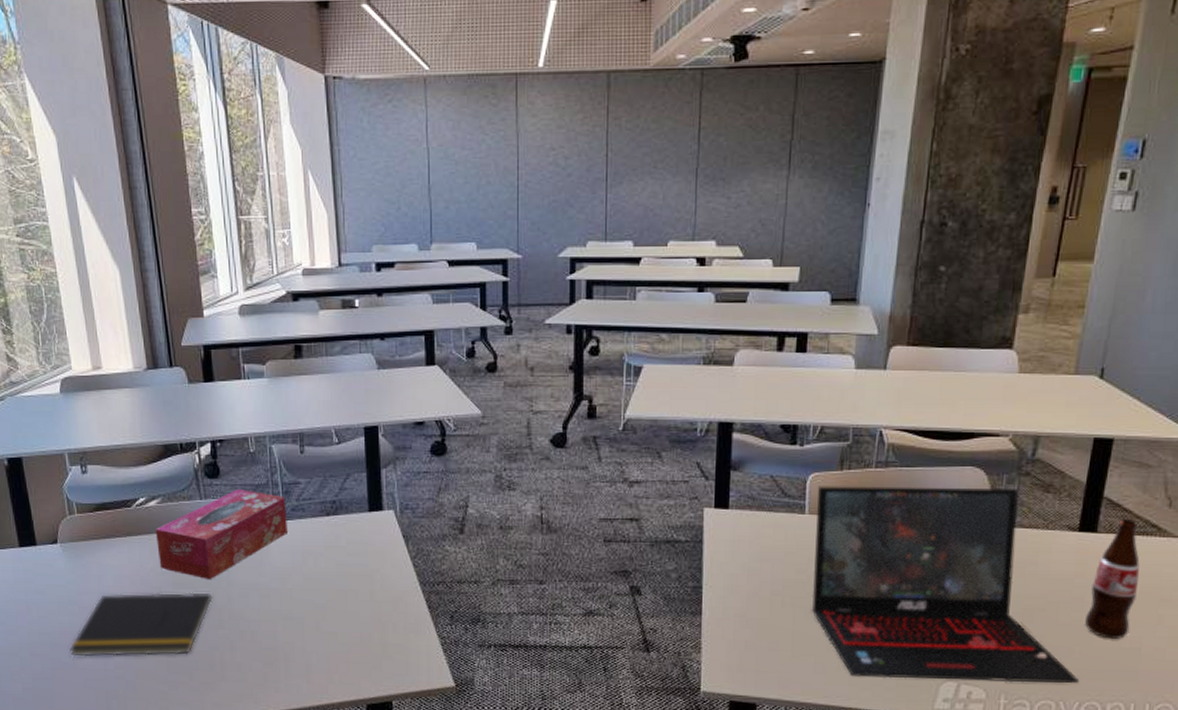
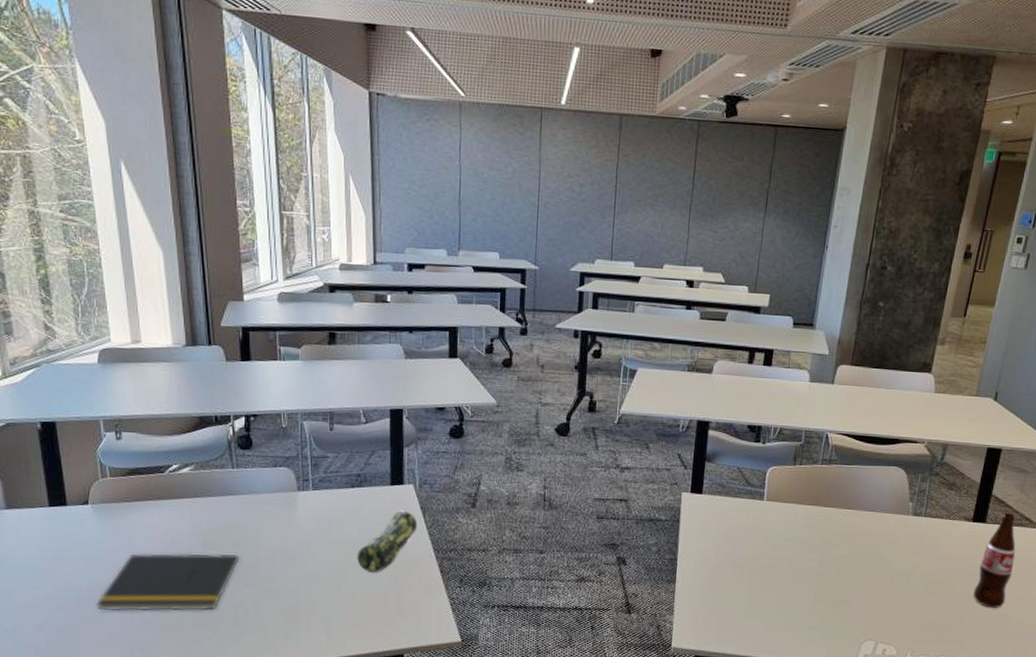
tissue box: present [155,490,287,579] -> none [186,461,314,542]
pencil case: none [336,538,401,611] -> present [357,509,418,574]
laptop: present [811,486,1080,684] -> none [764,478,967,644]

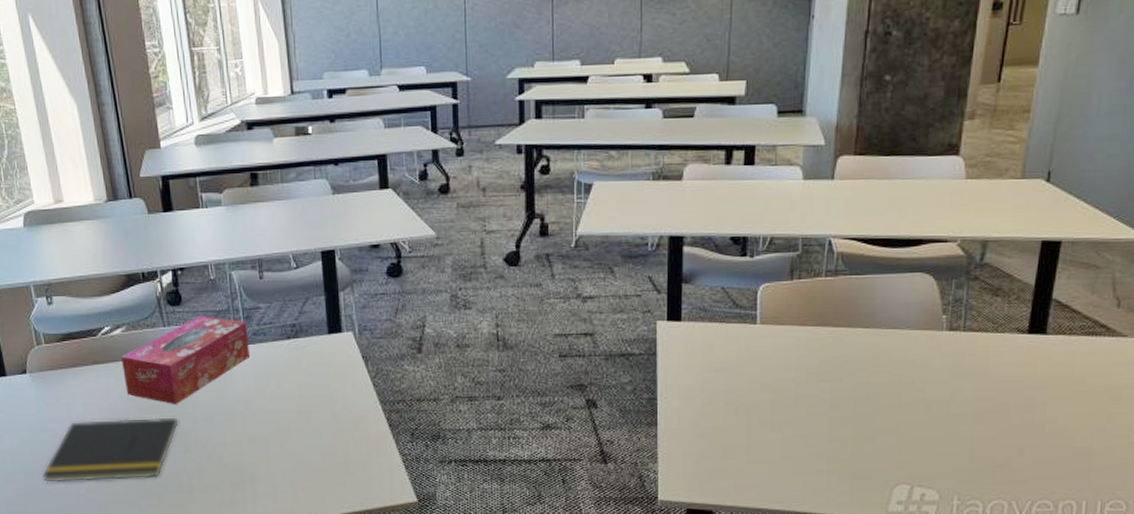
tissue box: none [186,461,314,542] -> present [120,316,250,404]
pencil case: present [357,509,418,574] -> none [299,359,361,431]
bottle: present [973,512,1017,608] -> none [1036,319,1090,438]

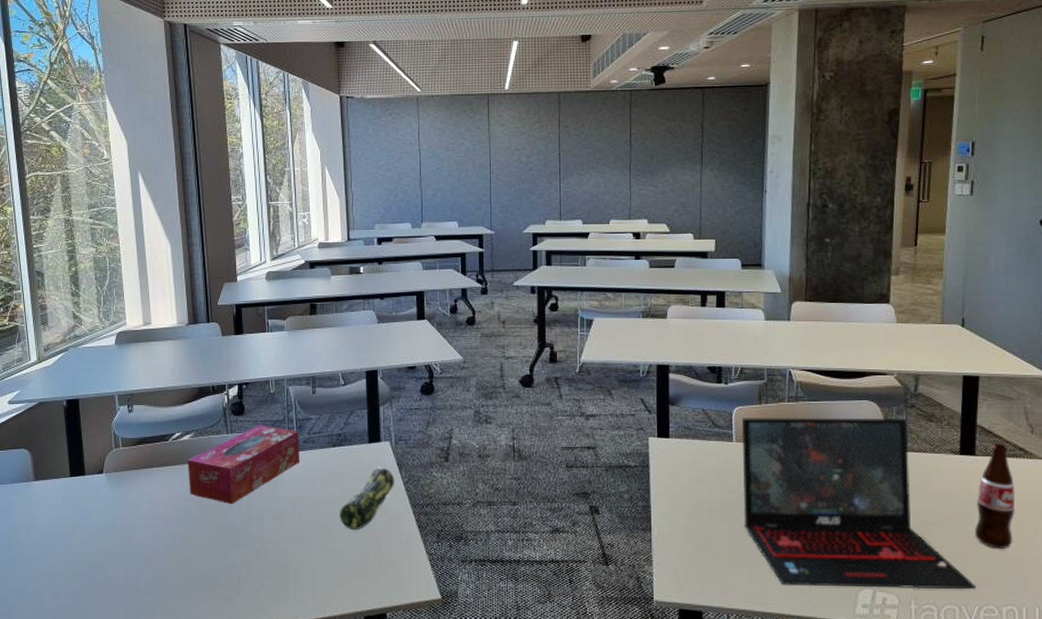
notepad: present [42,417,179,482] -> none [106,515,233,575]
pencil case: none [299,359,361,431] -> present [340,466,395,531]
laptop: none [764,293,1032,484] -> present [742,418,977,590]
bottle: none [1036,319,1090,438] -> present [975,443,1016,549]

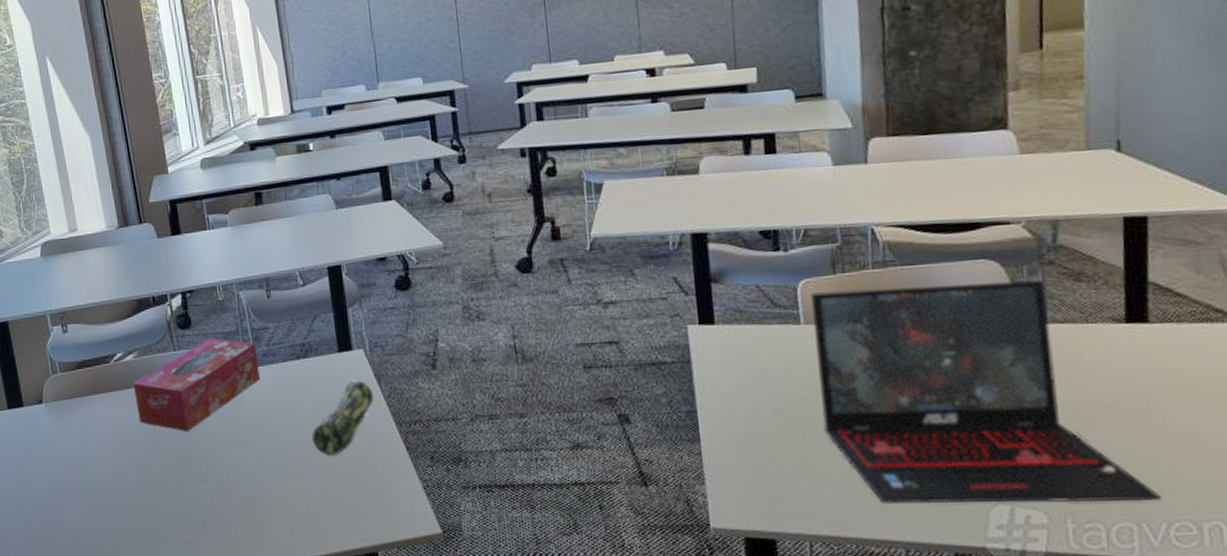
bottle: present [975,443,1016,549] -> none [1153,304,1214,445]

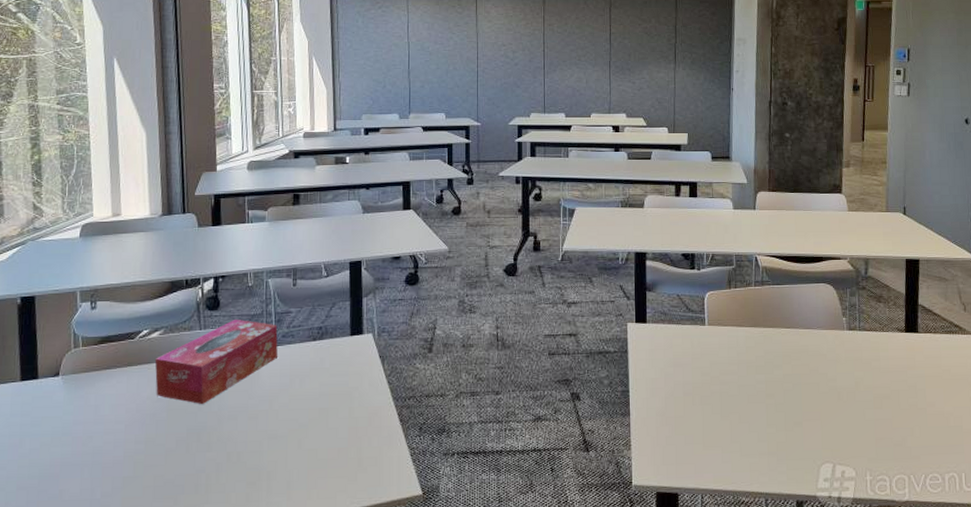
pencil case: present [312,379,374,457] -> none [318,359,377,428]
laptop: present [811,280,1162,504] -> none [714,300,923,464]

